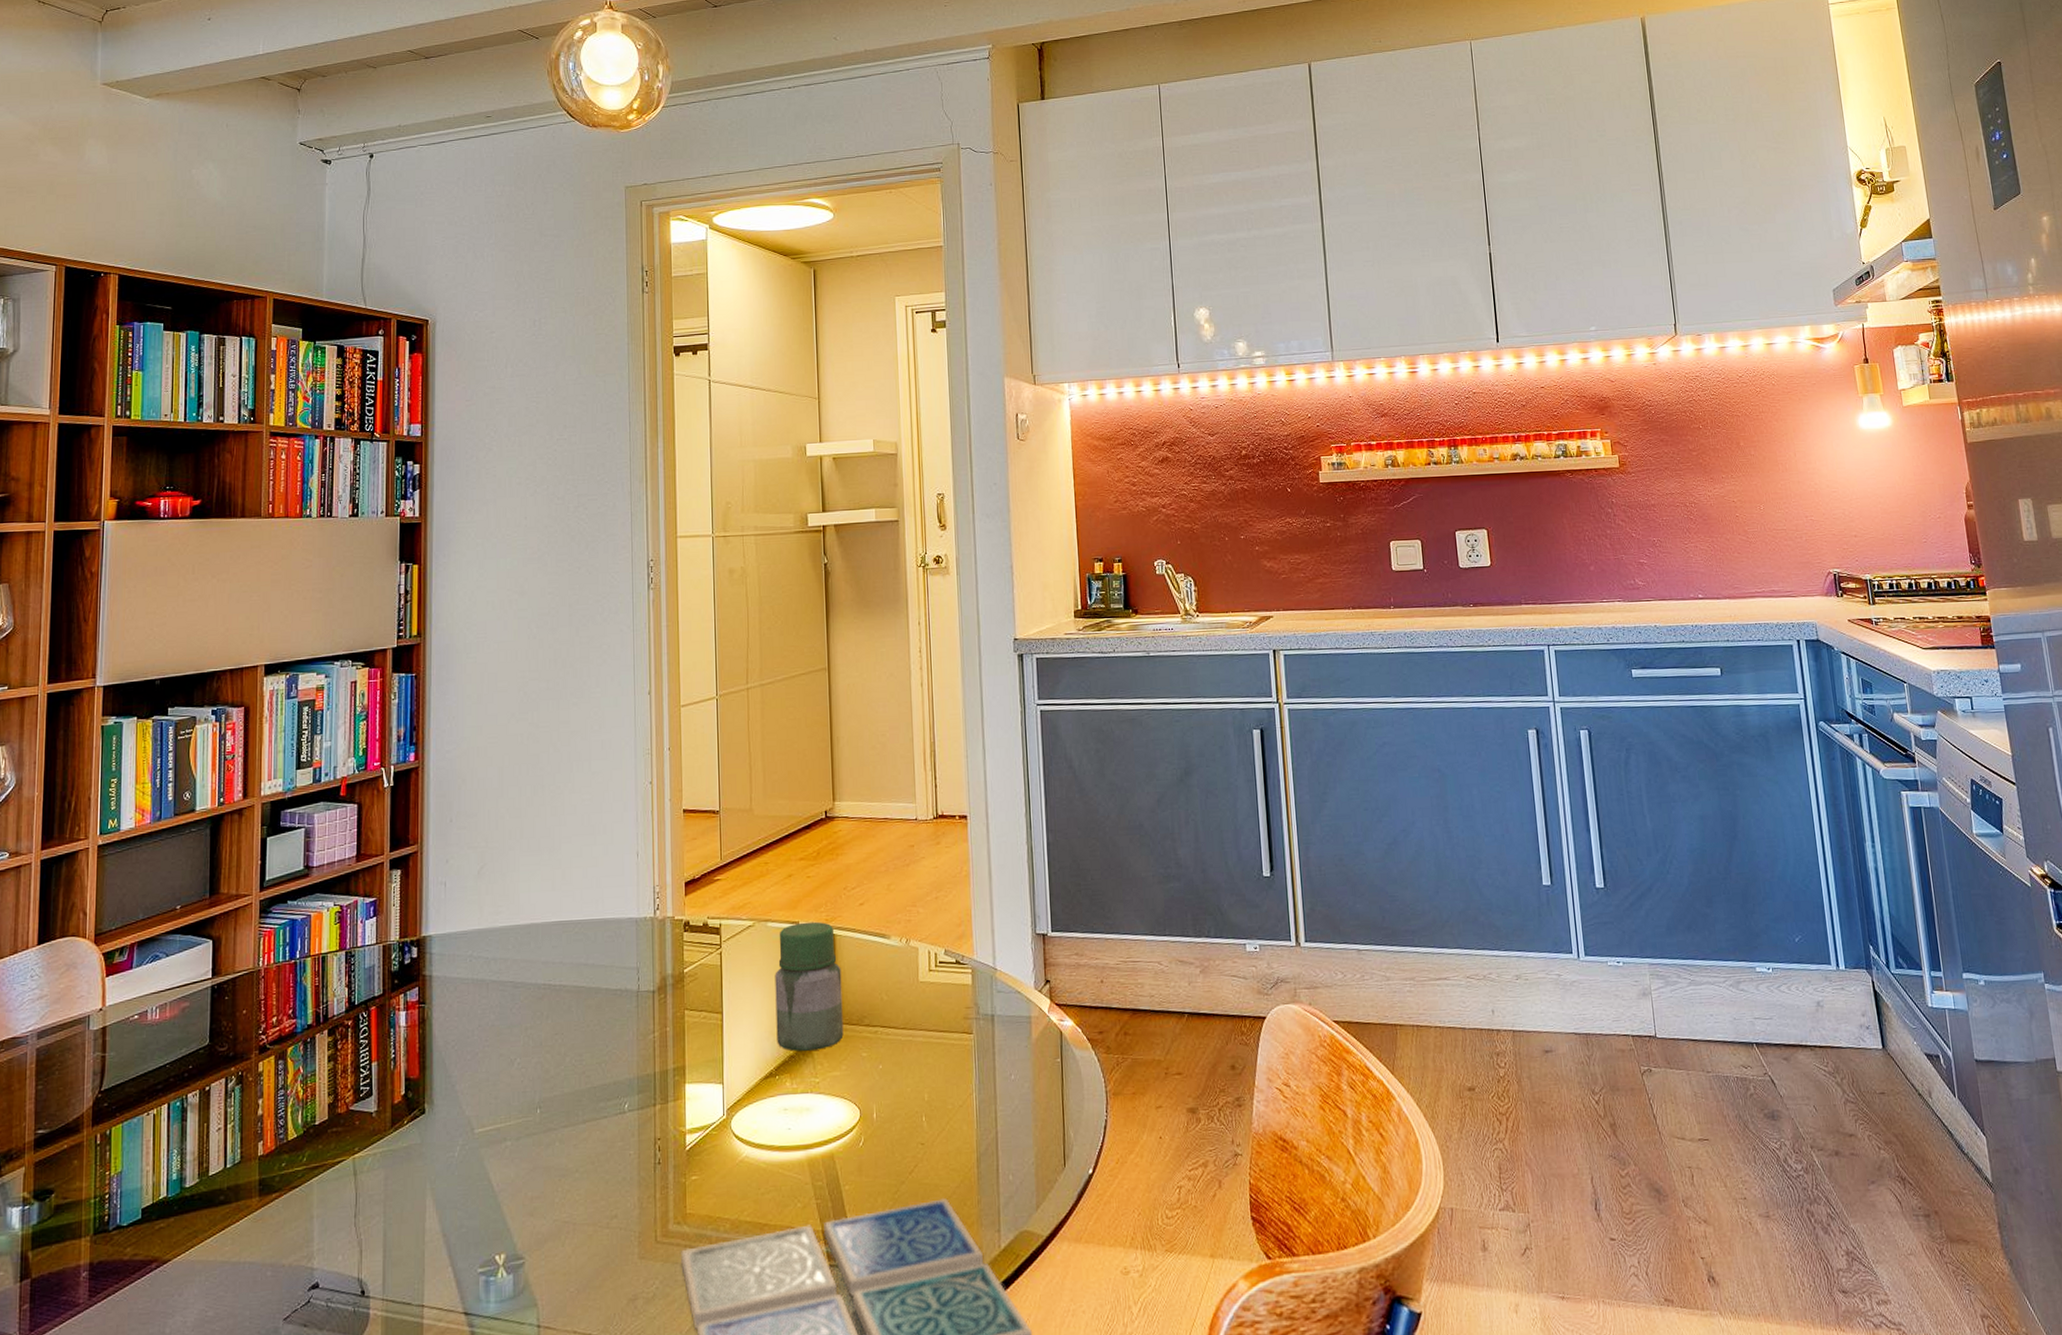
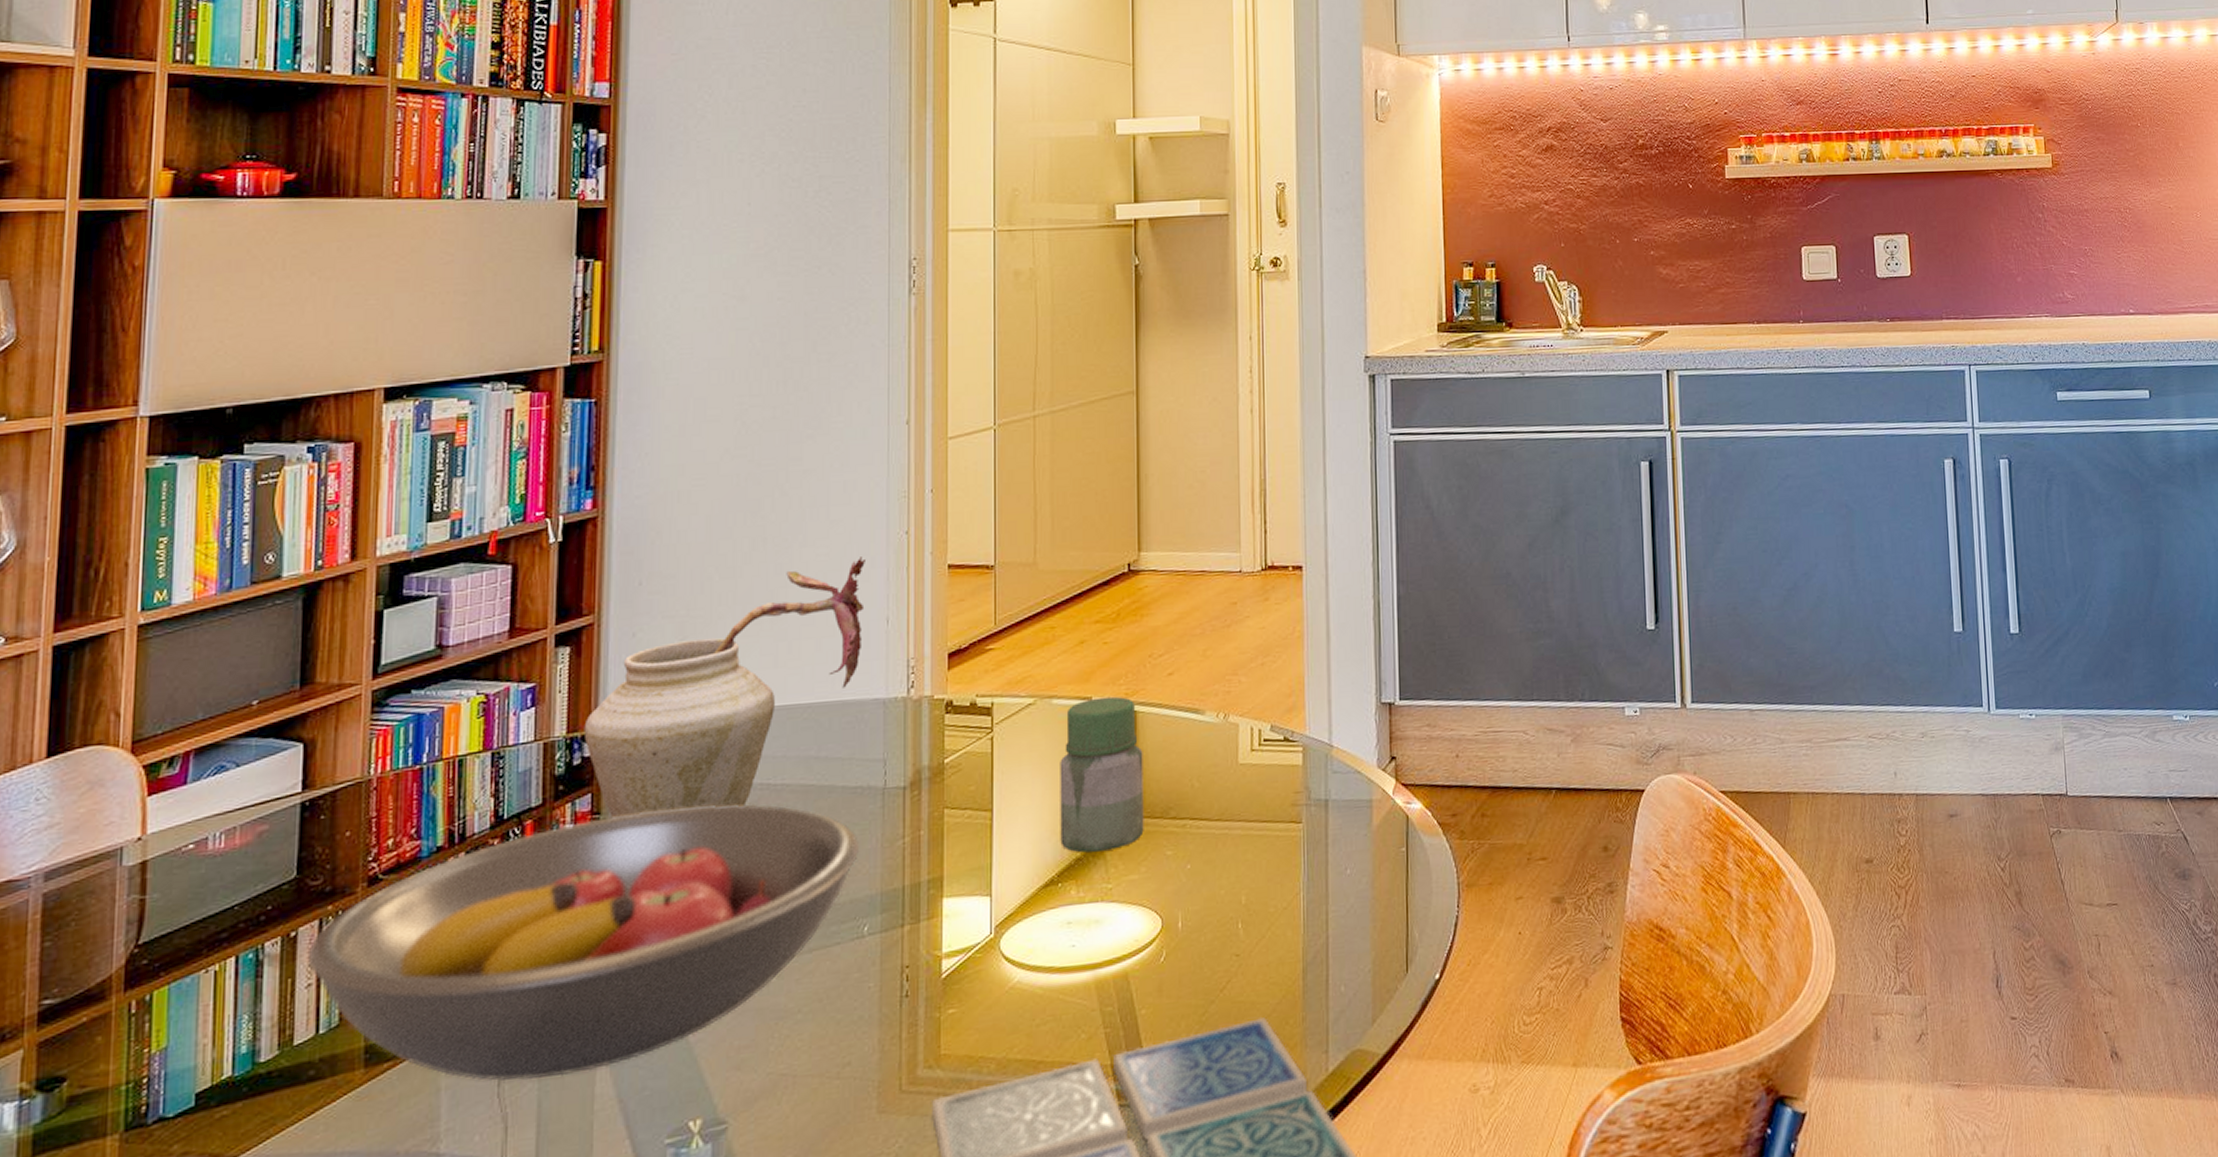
fruit bowl: none [218,1000,619,1213] -> present [308,804,859,1081]
vase: none [412,802,620,1008] -> present [583,557,865,819]

